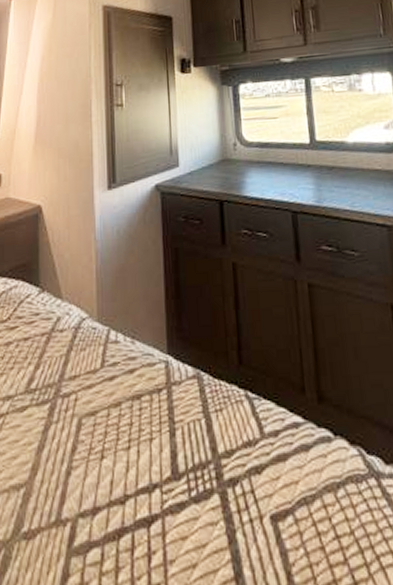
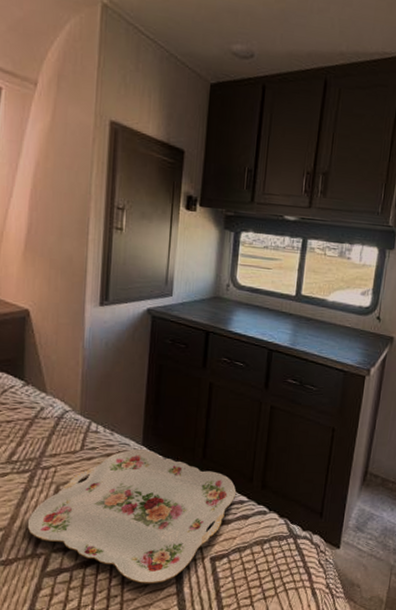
serving tray: none [49,358,288,564] -> present [27,448,237,584]

